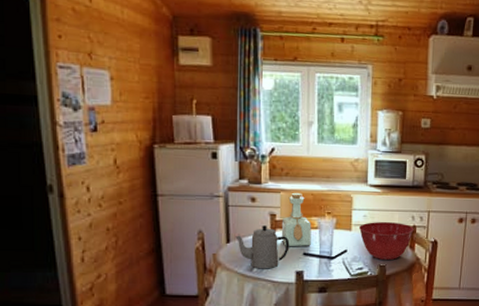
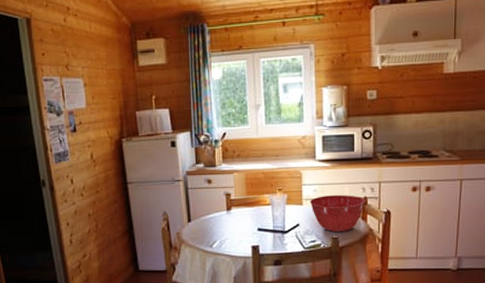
teapot: present [235,225,290,269] -> none [195,205,245,245]
bottle: present [281,192,312,247] -> none [236,172,265,224]

